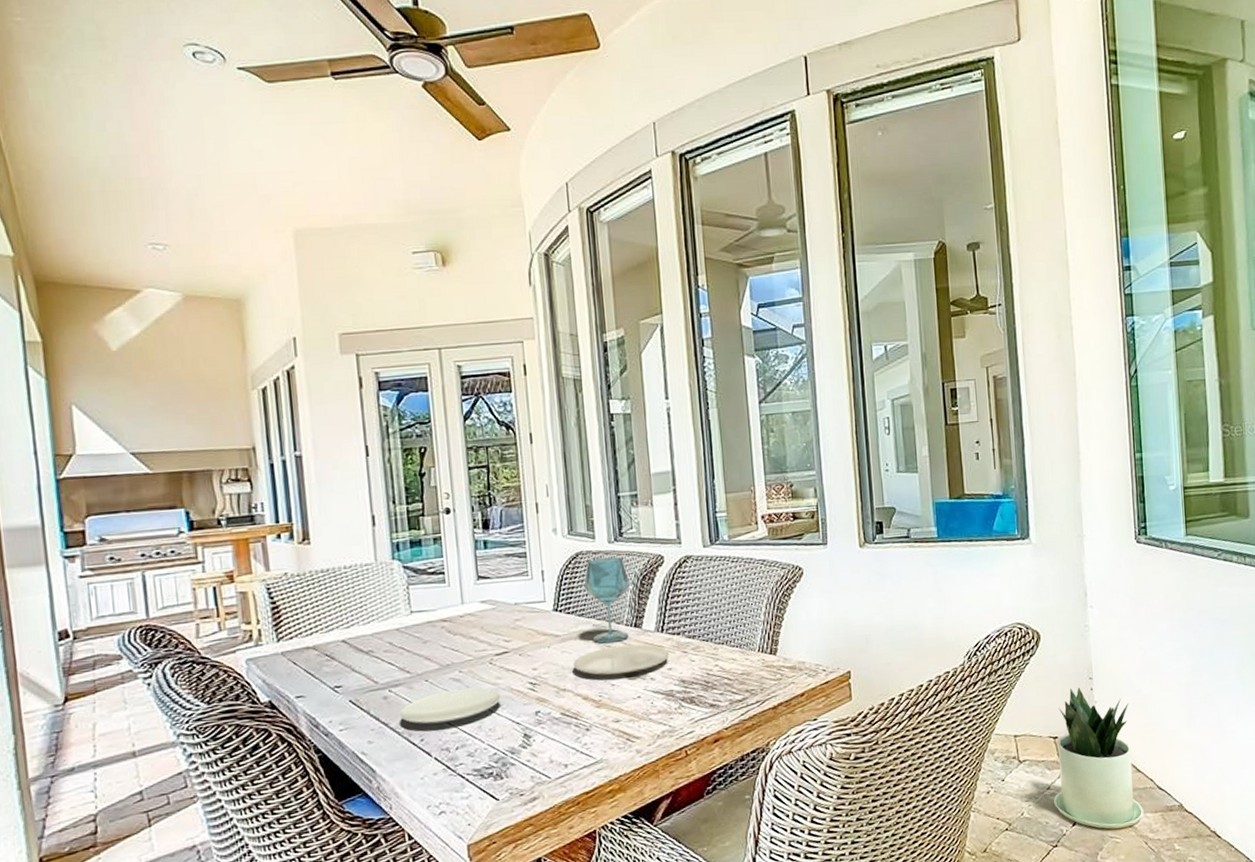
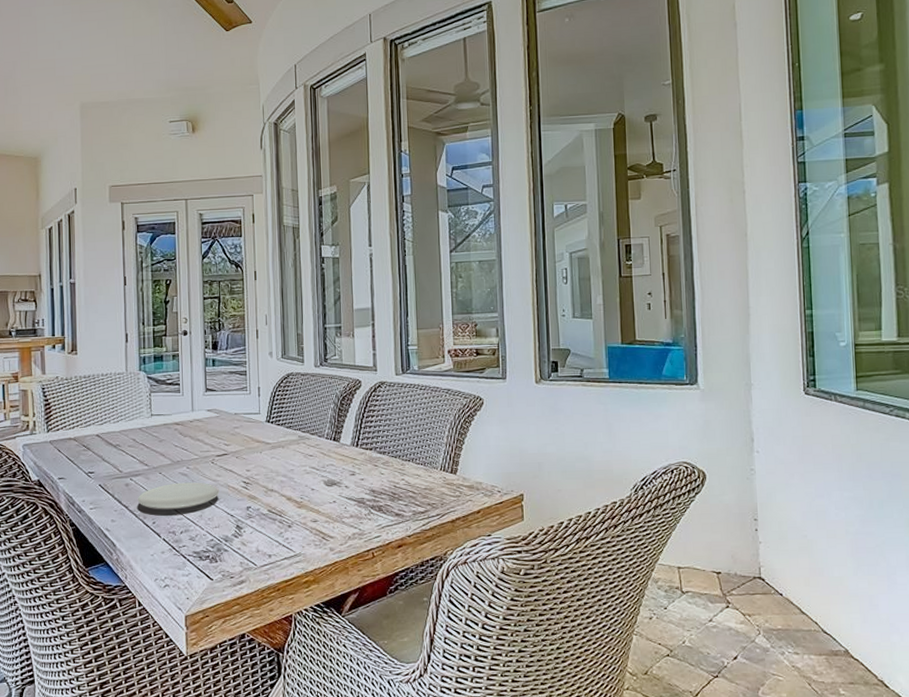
plate: present [573,644,669,675] -> none [280,455,362,481]
wine glass: present [584,557,630,644] -> none [292,379,331,453]
planter: present [1054,688,1144,829] -> none [716,528,807,666]

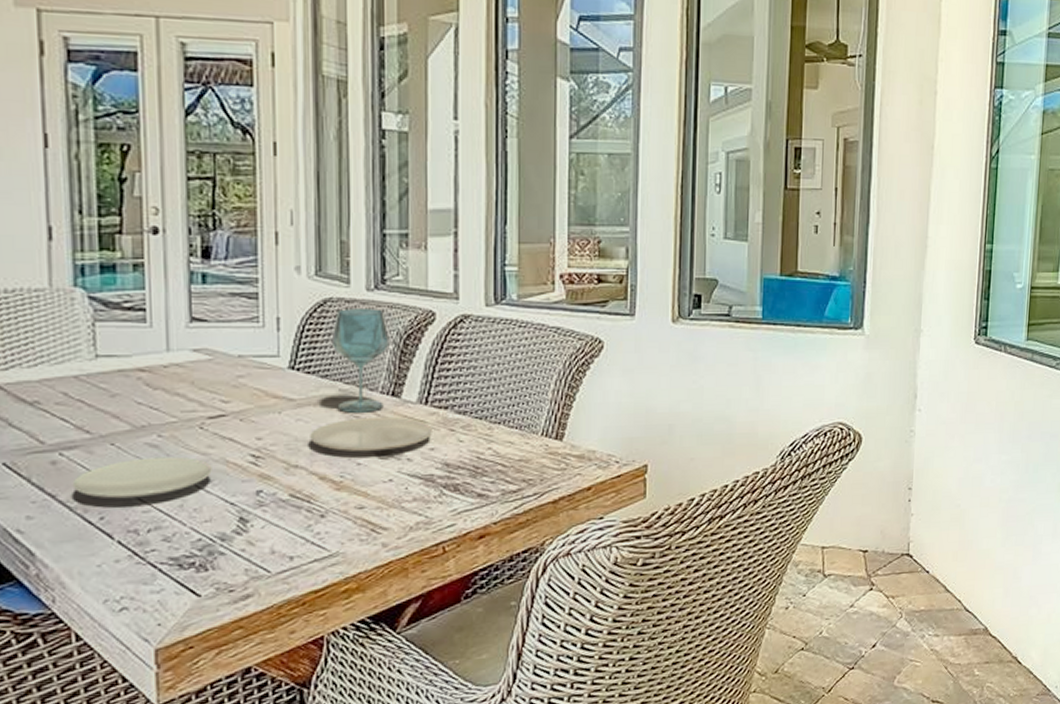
plate: none [280,455,362,481] -> present [310,416,432,452]
wine glass: none [292,379,331,453] -> present [331,309,390,413]

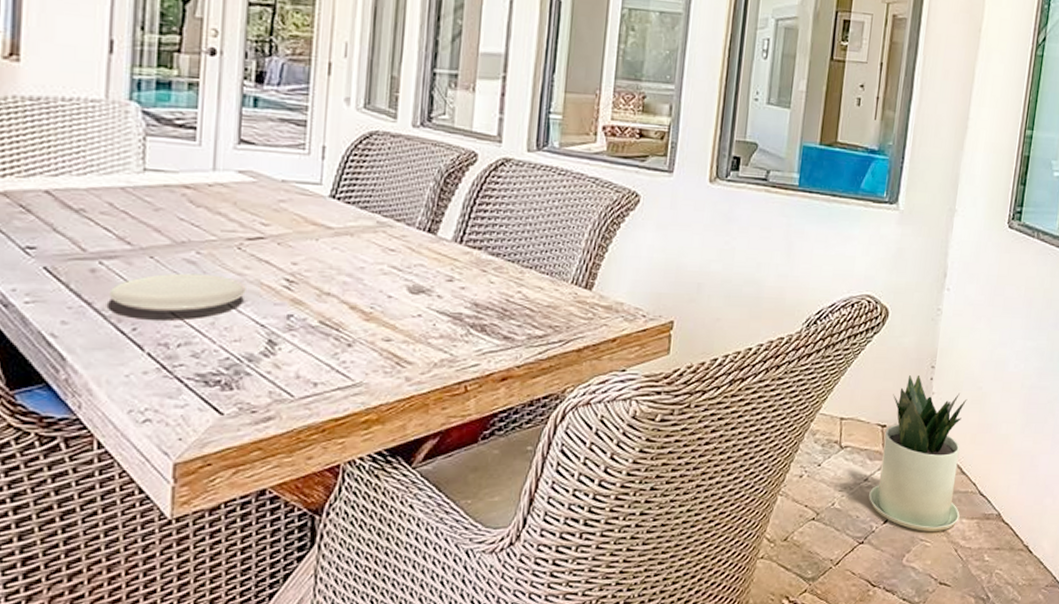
plate: present [310,416,432,452] -> none [344,251,465,286]
wine glass: present [331,309,390,413] -> none [373,143,431,247]
planter: none [856,498,947,652] -> present [869,375,967,531]

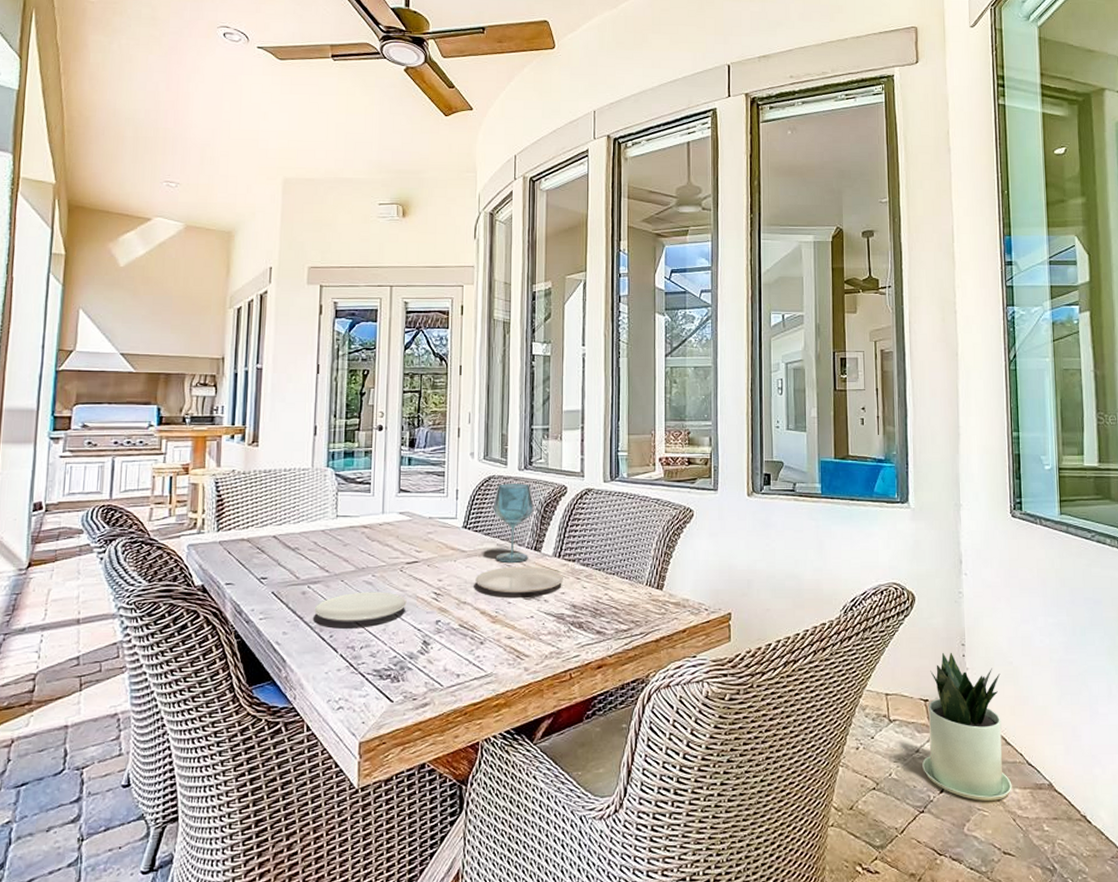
plate: none [344,251,465,286] -> present [475,566,563,594]
wine glass: none [373,143,431,247] -> present [493,484,534,562]

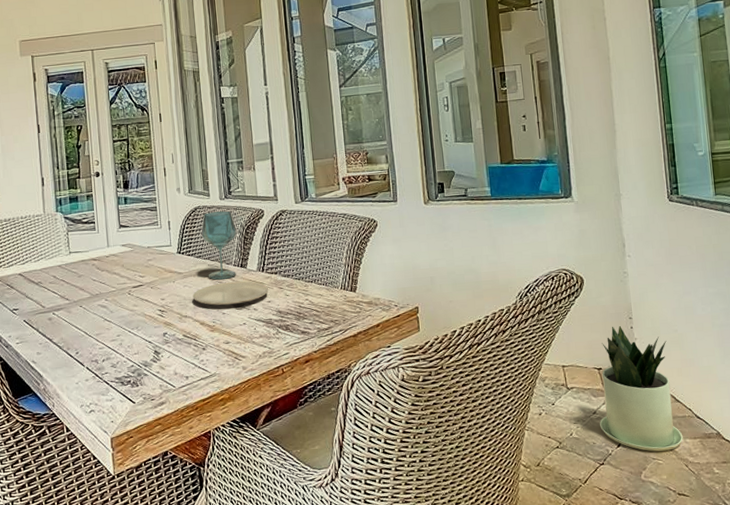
plate: present [314,592,407,622] -> none [60,312,137,341]

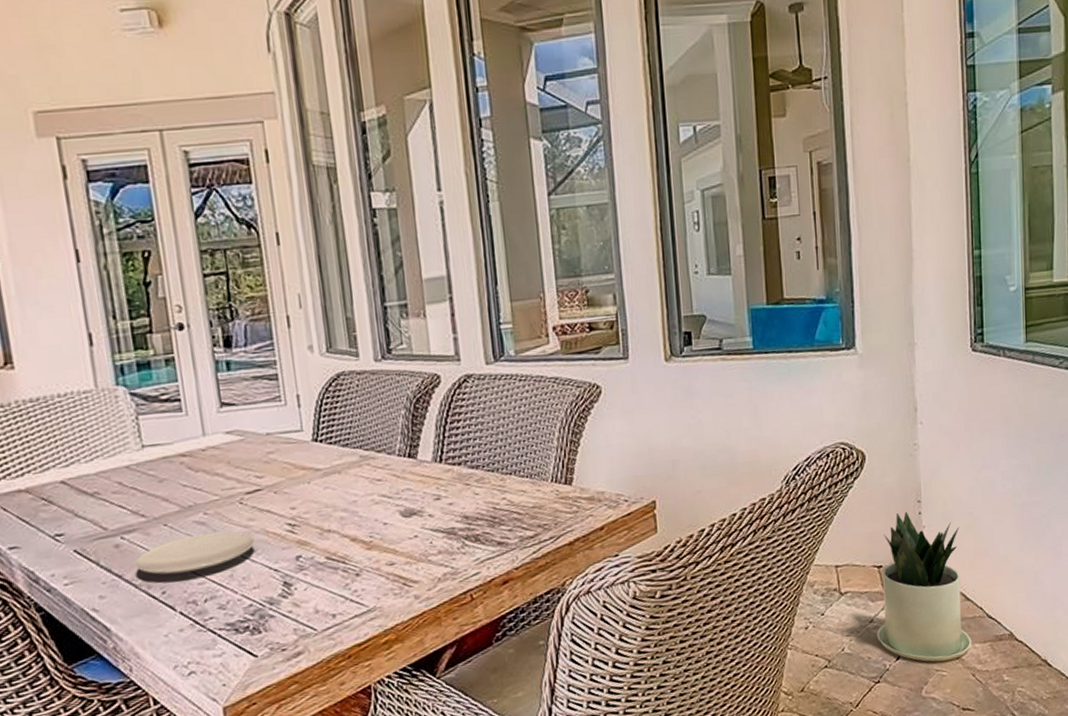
plate: none [60,312,137,341] -> present [134,531,255,575]
plate: present [193,281,268,306] -> none [338,477,449,514]
wine glass: present [201,211,237,280] -> none [347,377,402,477]

